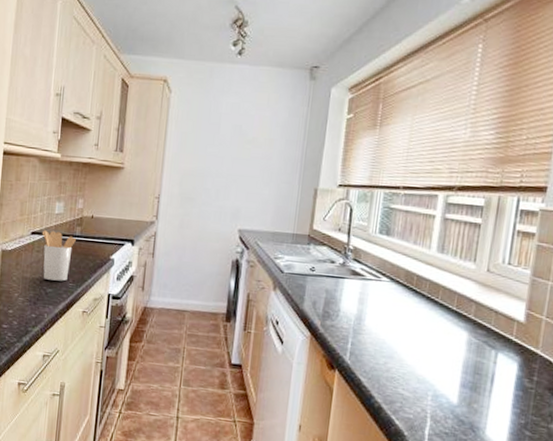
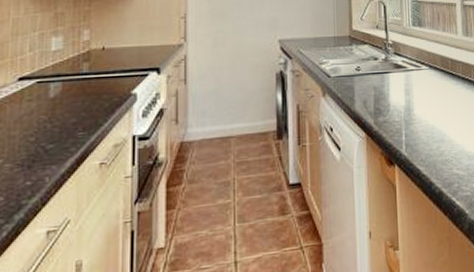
utensil holder: present [42,229,76,282] -> none [33,72,83,134]

